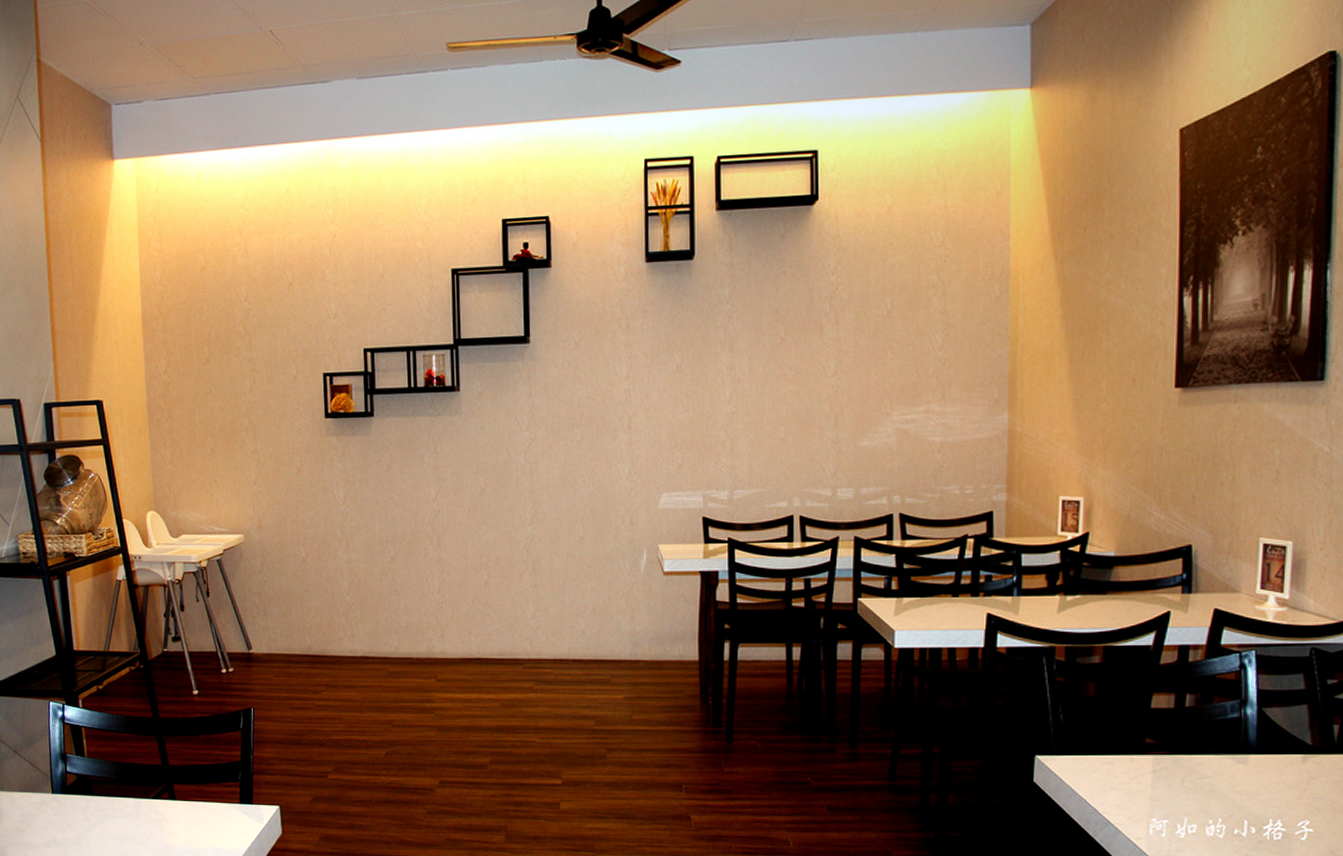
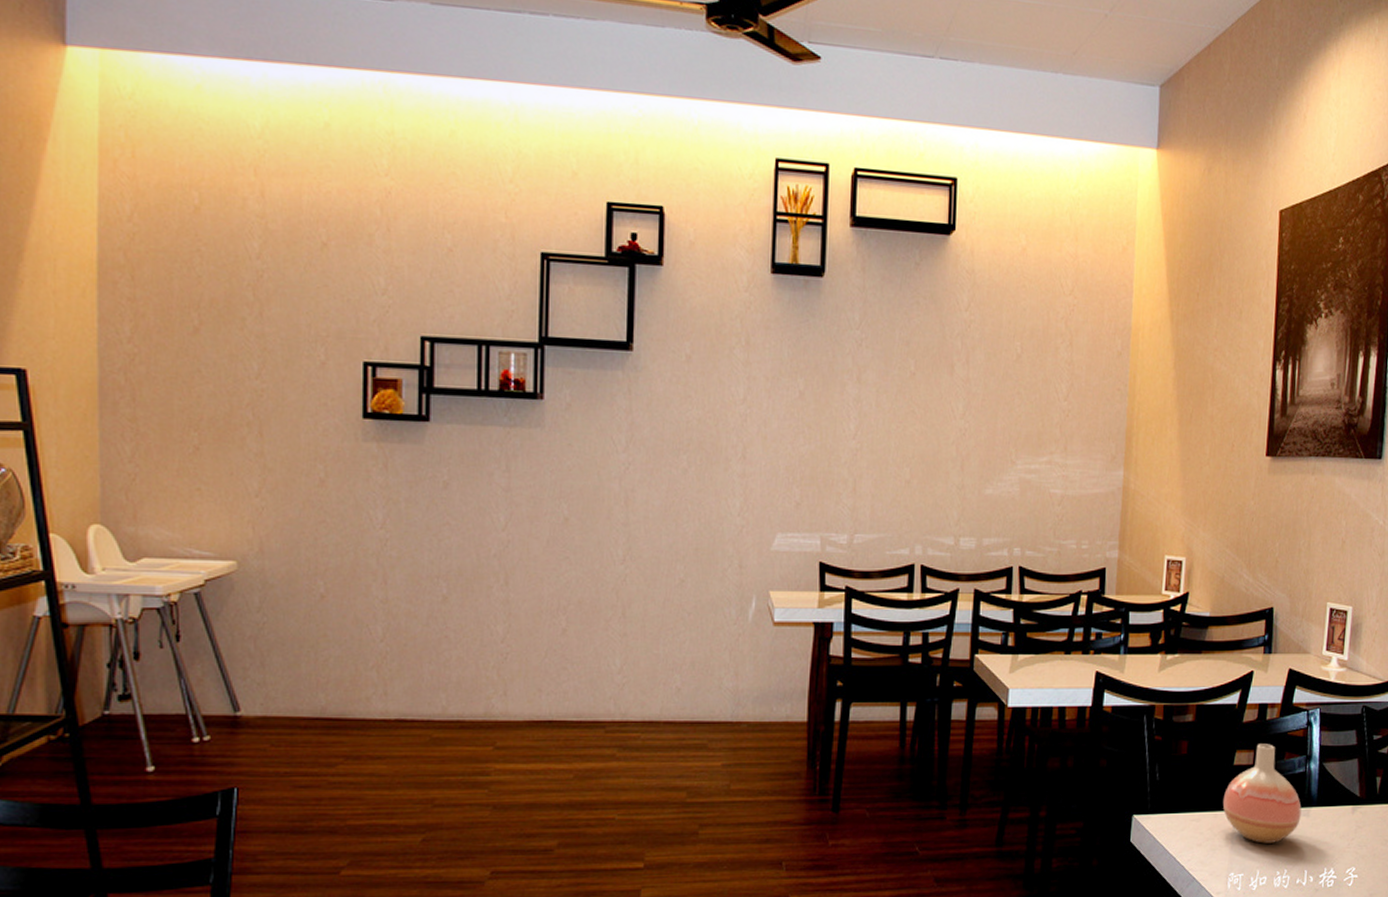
vase: none [1139,687,1237,790] -> present [1222,744,1302,844]

